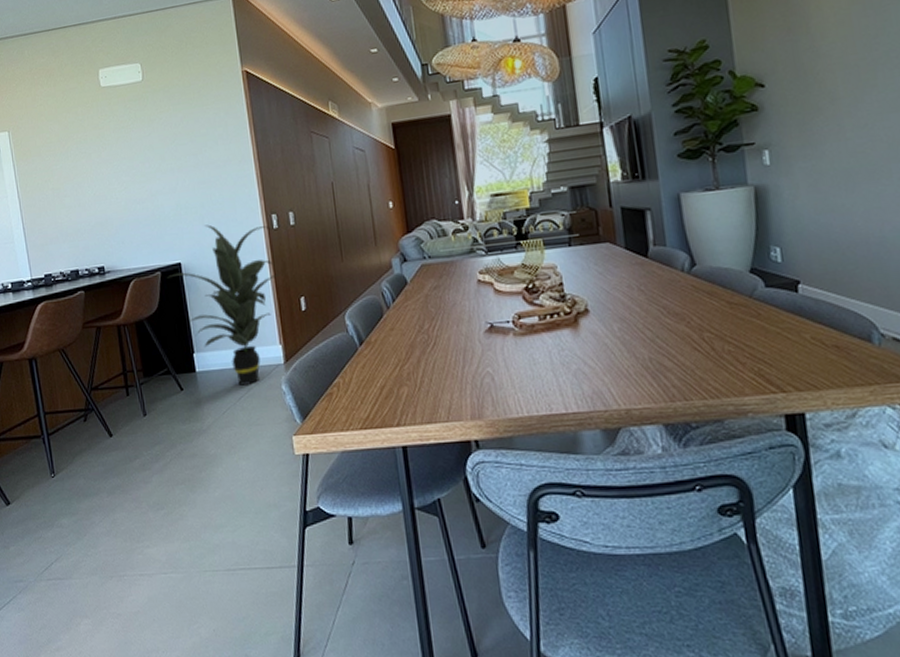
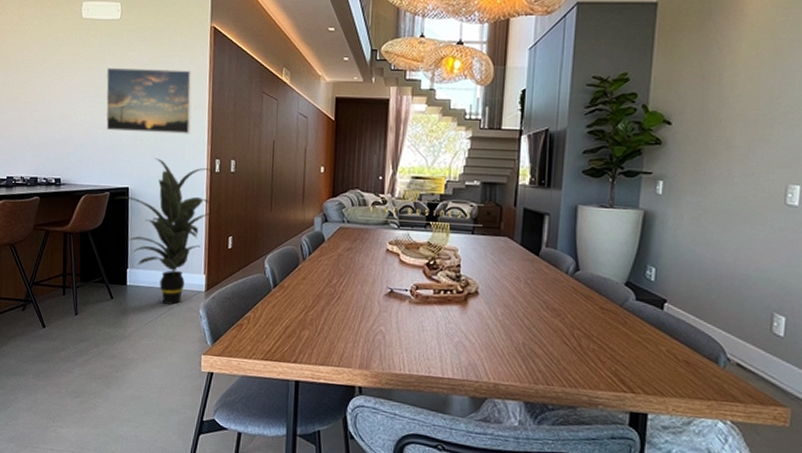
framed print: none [137,122,240,205] -> present [106,67,193,134]

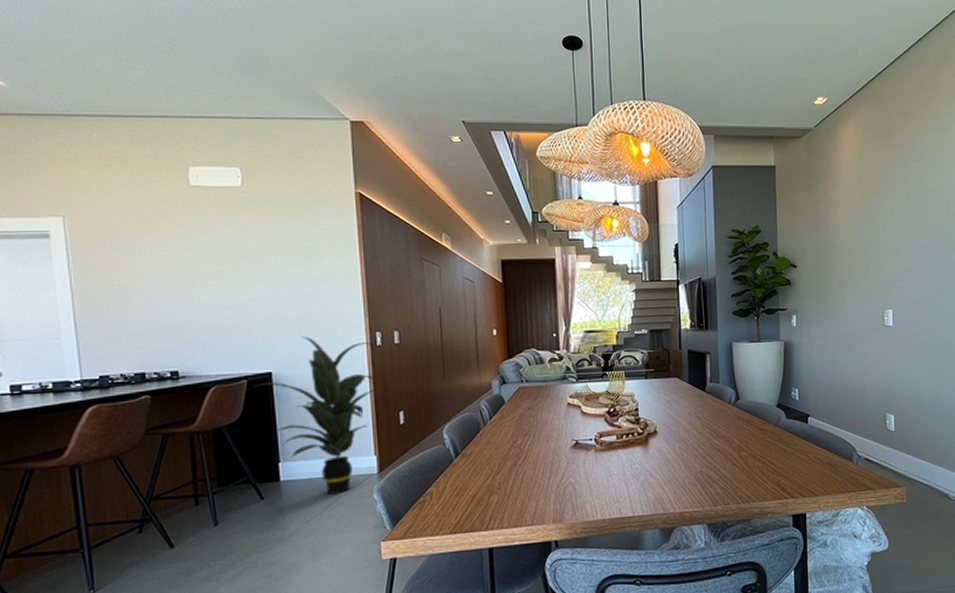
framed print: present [106,67,193,134] -> none [230,239,344,311]

